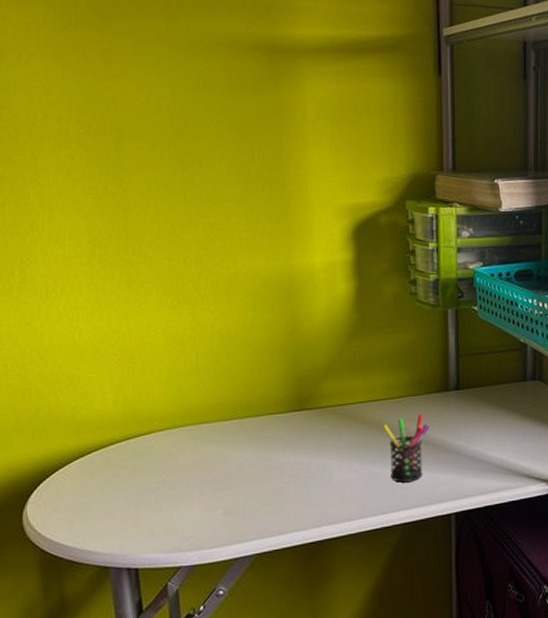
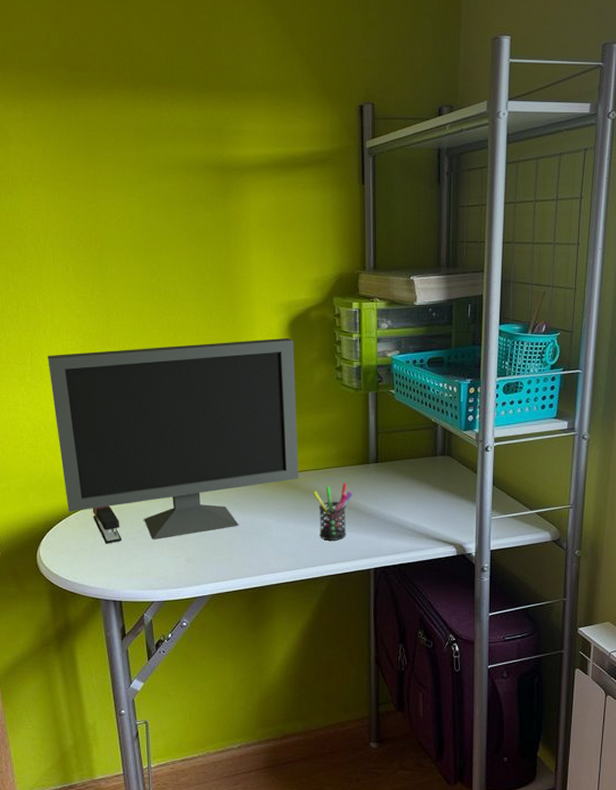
monitor: none [43,245,366,490] -> present [48,337,299,540]
stapler: none [101,449,140,498] -> present [93,506,122,544]

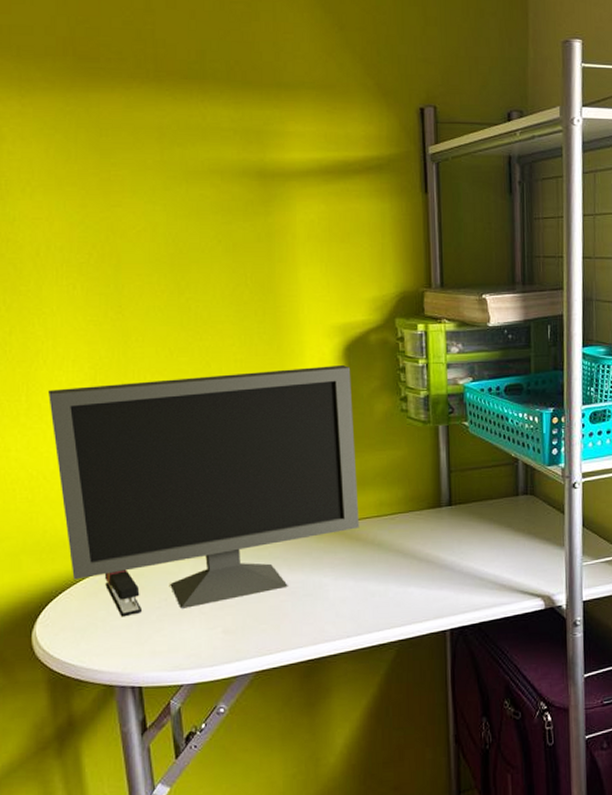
pen holder: present [313,483,353,541] -> none [376,530,423,599]

